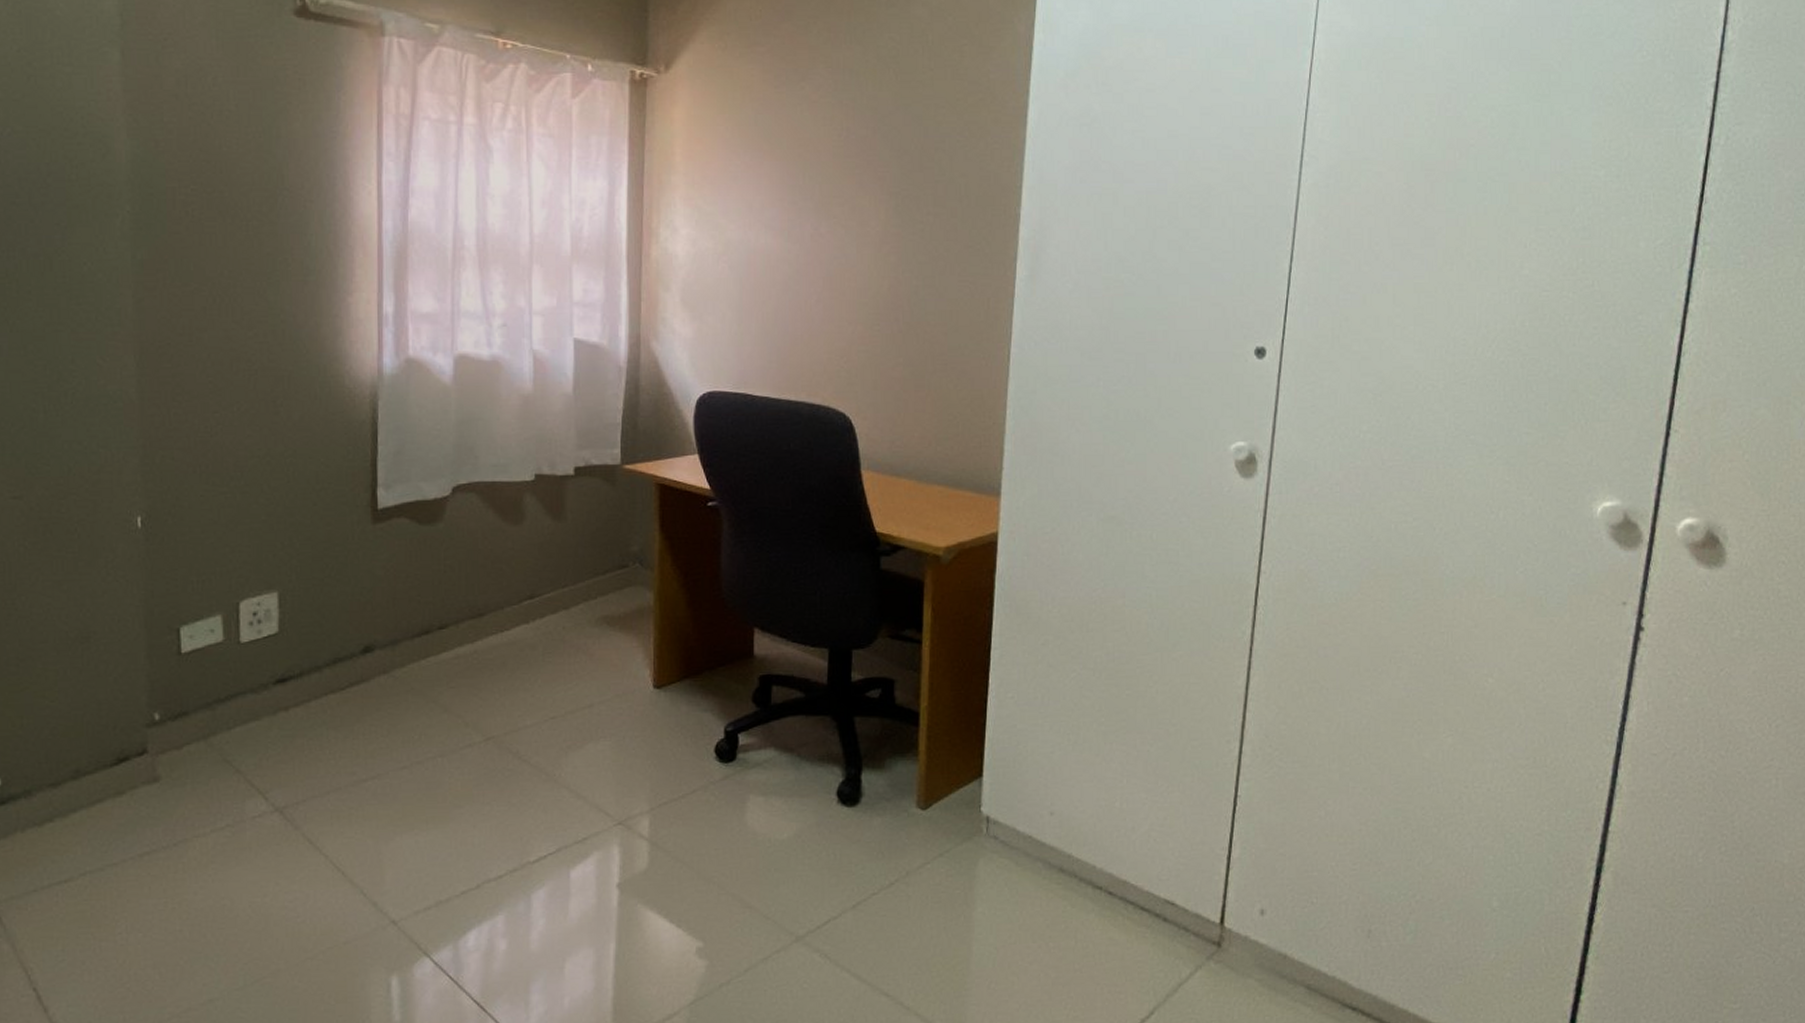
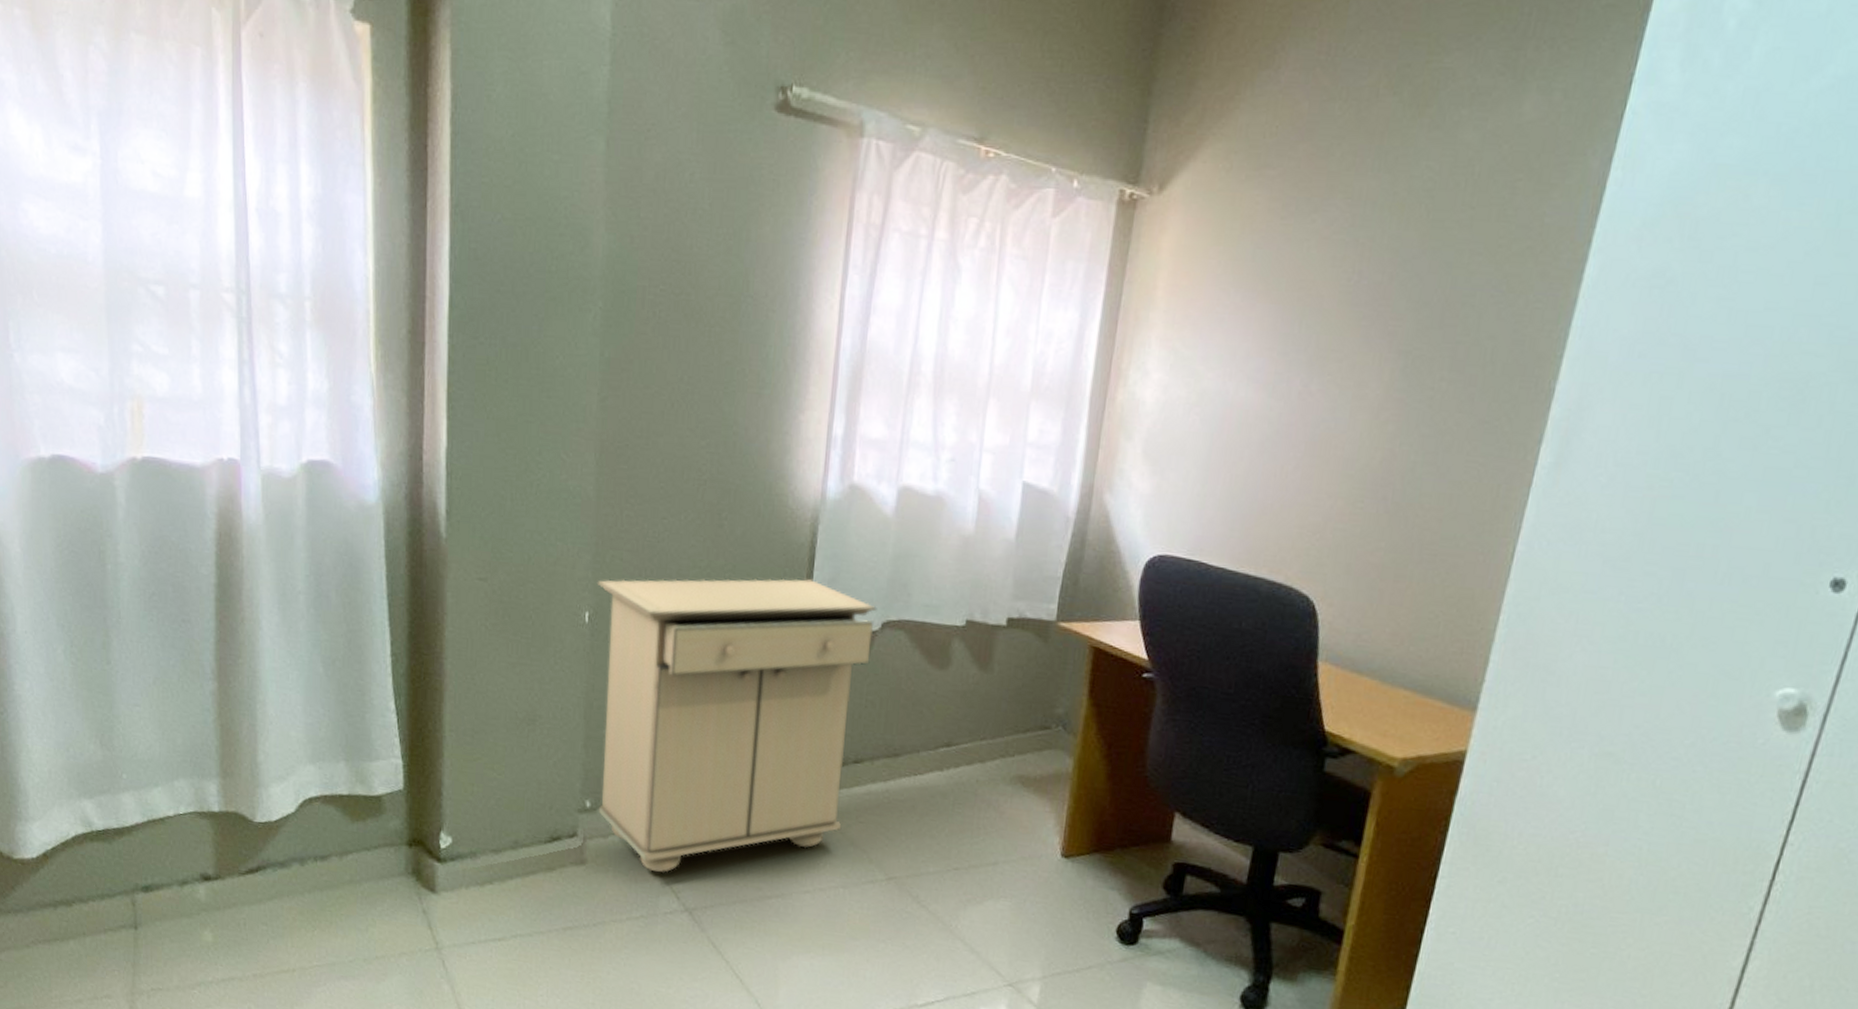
cabinet: none [147,455,446,777] -> present [597,578,877,873]

